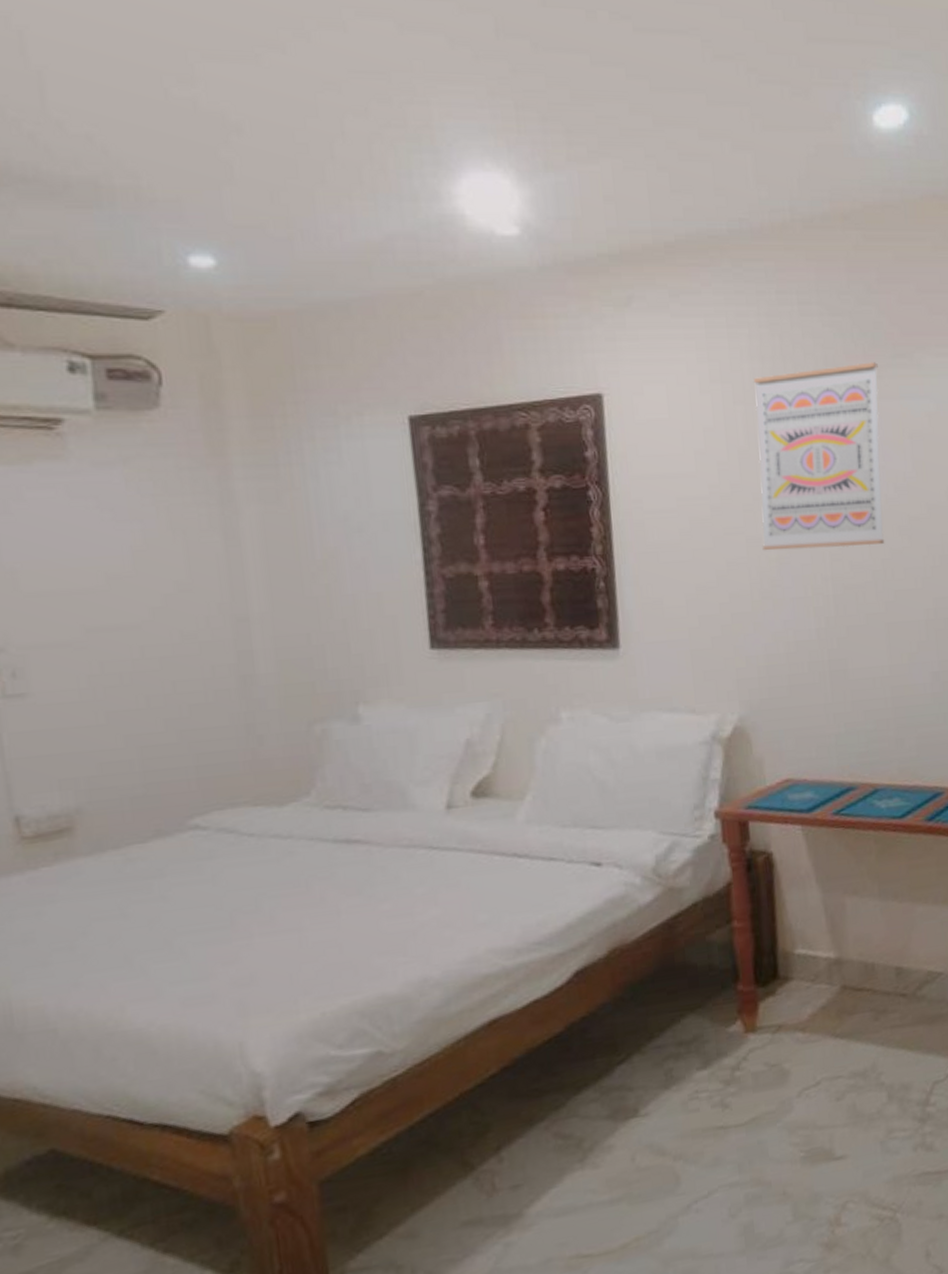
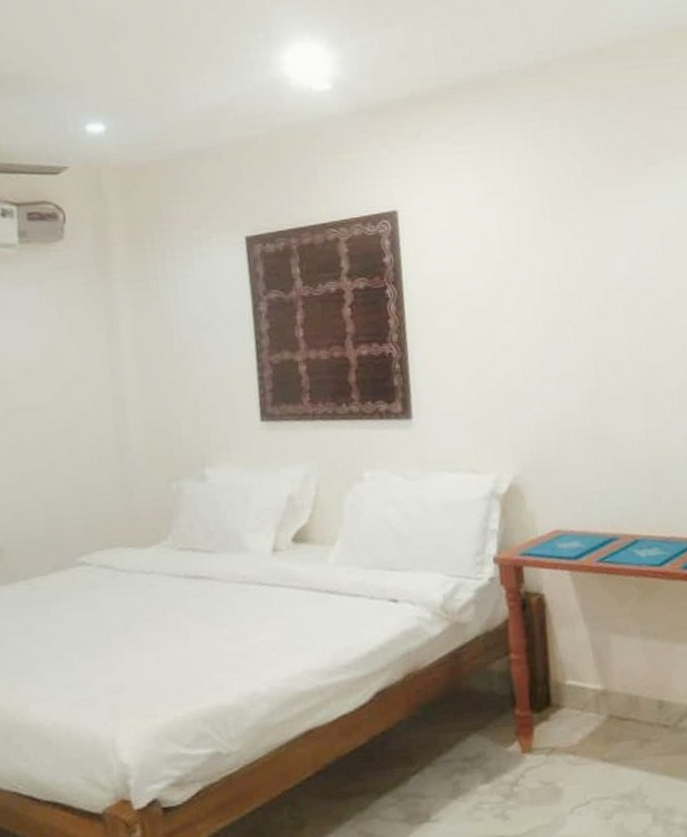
wall art: present [754,362,885,551] -> none [523,171,640,335]

